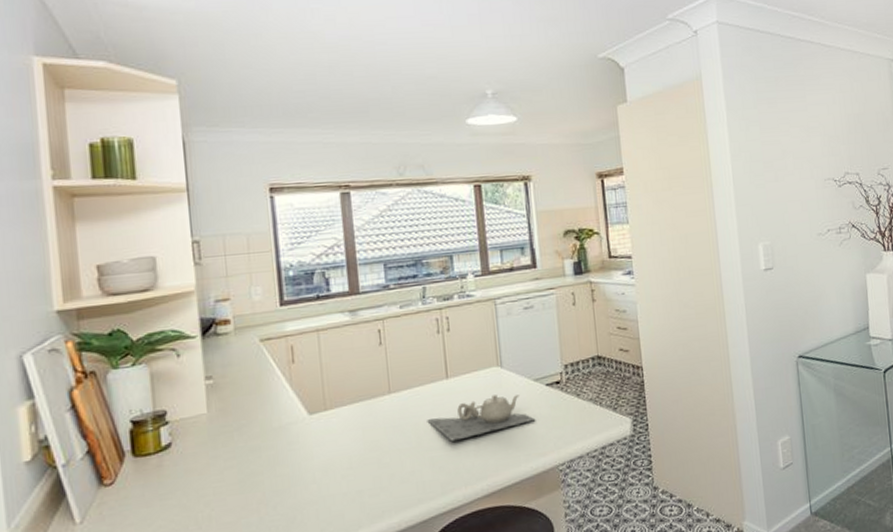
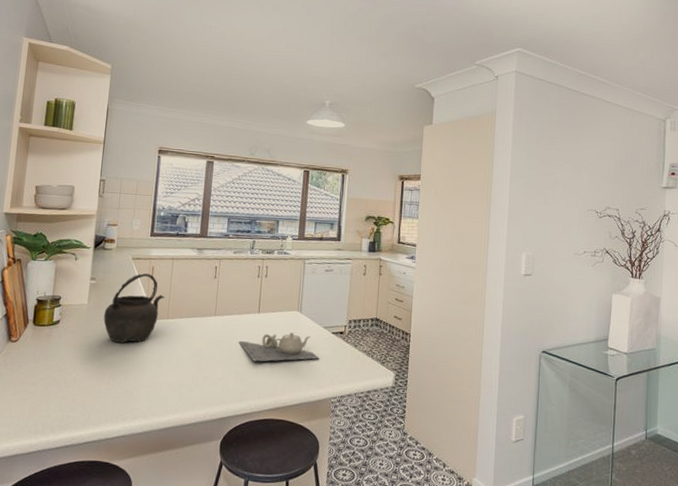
kettle: none [234,356,317,456] -> present [103,273,165,343]

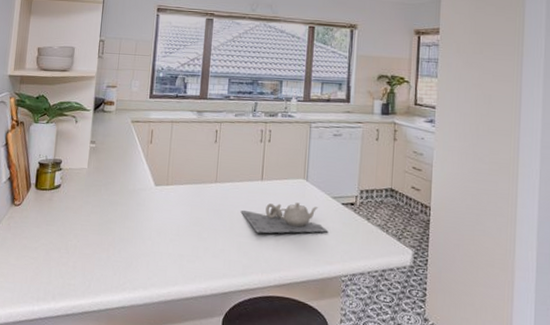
kettle: present [103,273,165,343] -> none [103,137,165,209]

